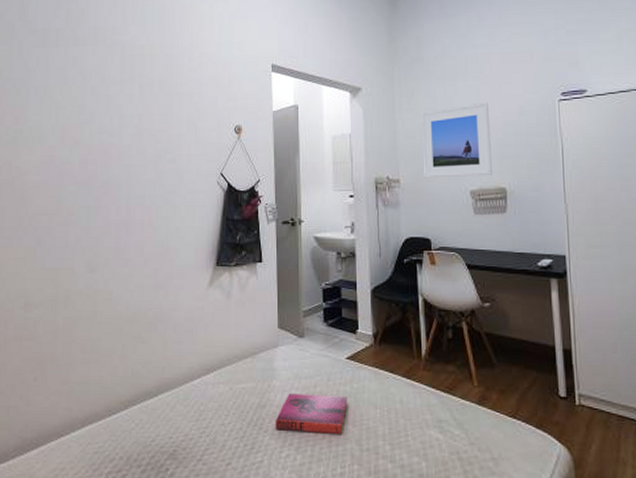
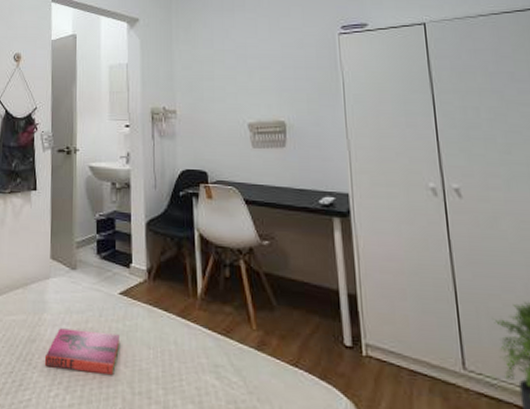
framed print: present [421,102,492,178] -> none [199,35,271,110]

